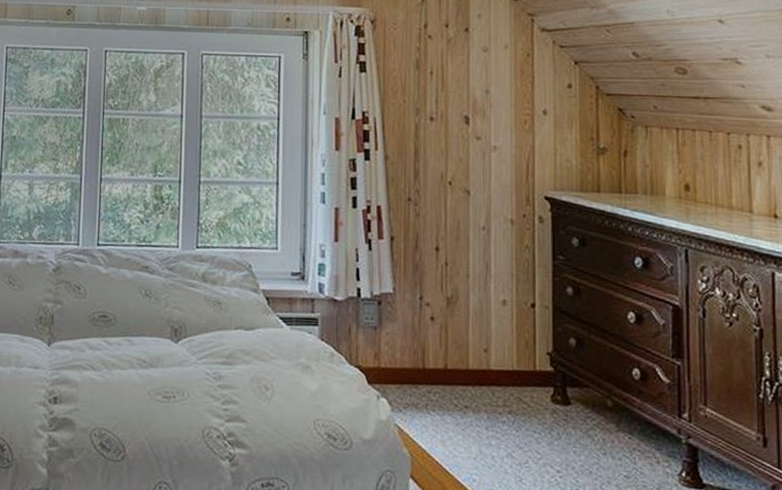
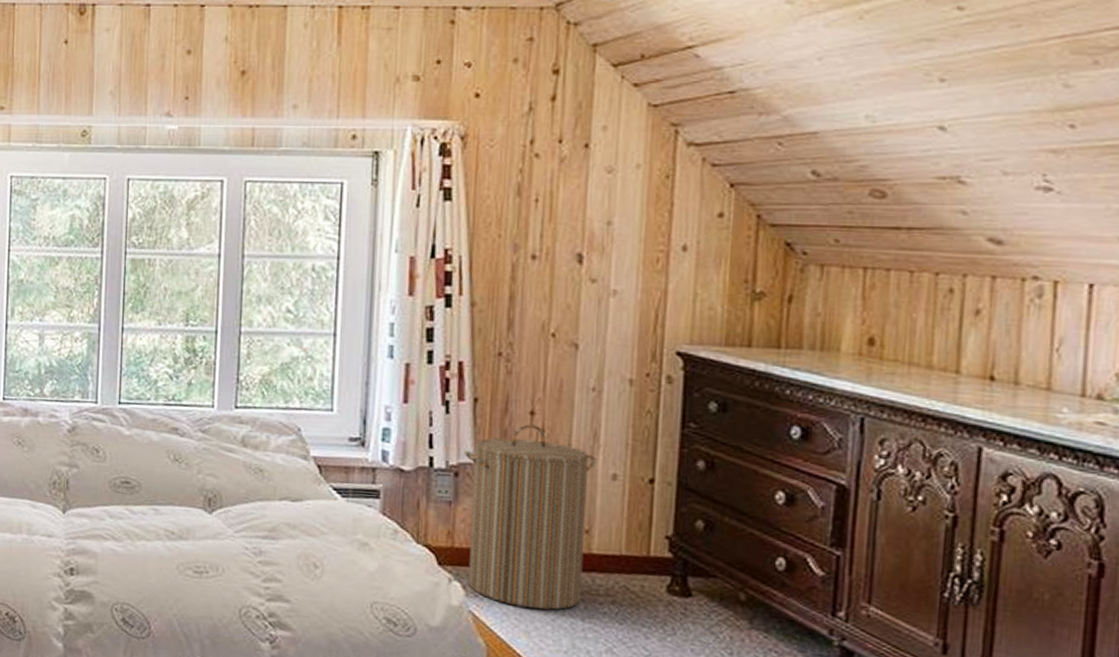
laundry hamper: none [385,258,489,421] -> present [465,424,596,610]

